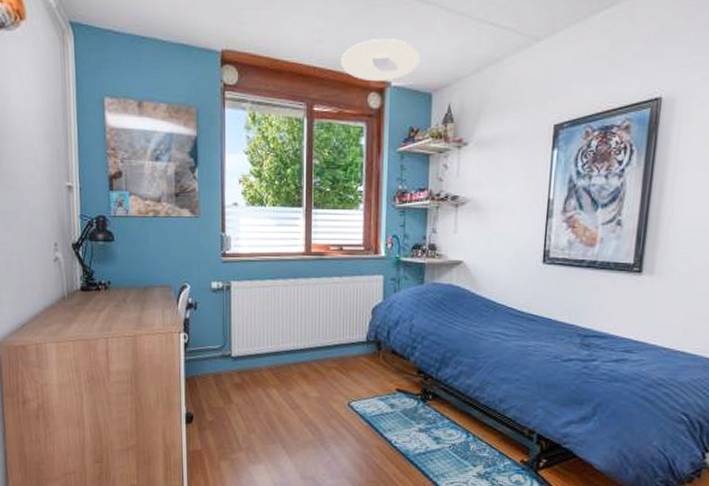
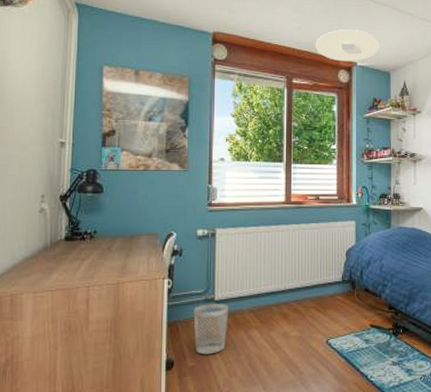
wastebasket: none [210,360,246,411] -> present [193,304,229,355]

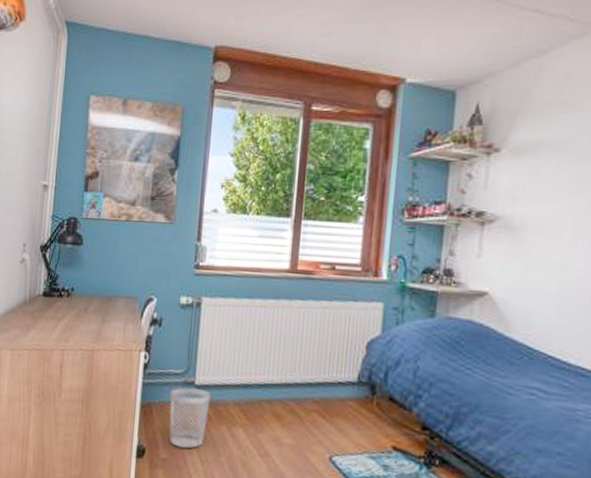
ceiling light: present [315,29,380,62] -> none [347,30,444,78]

